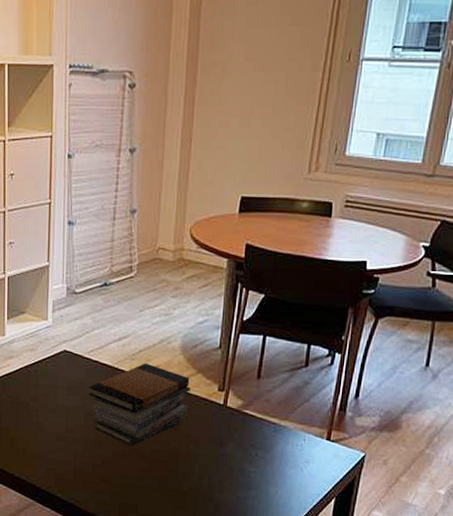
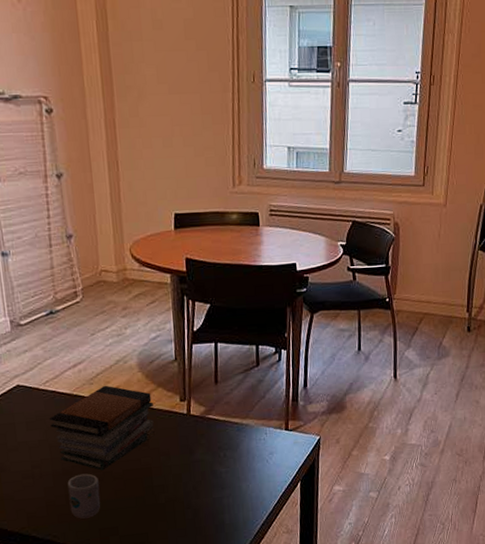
mug: none [95,446,127,491] -> present [67,473,100,519]

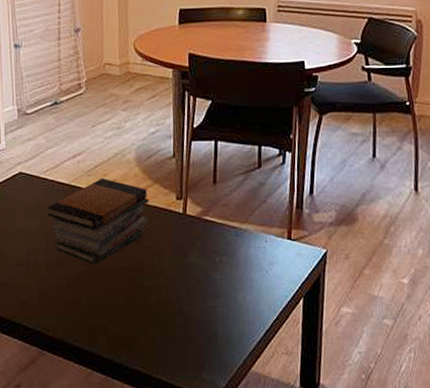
mug: present [67,473,100,519] -> none [60,266,92,313]

